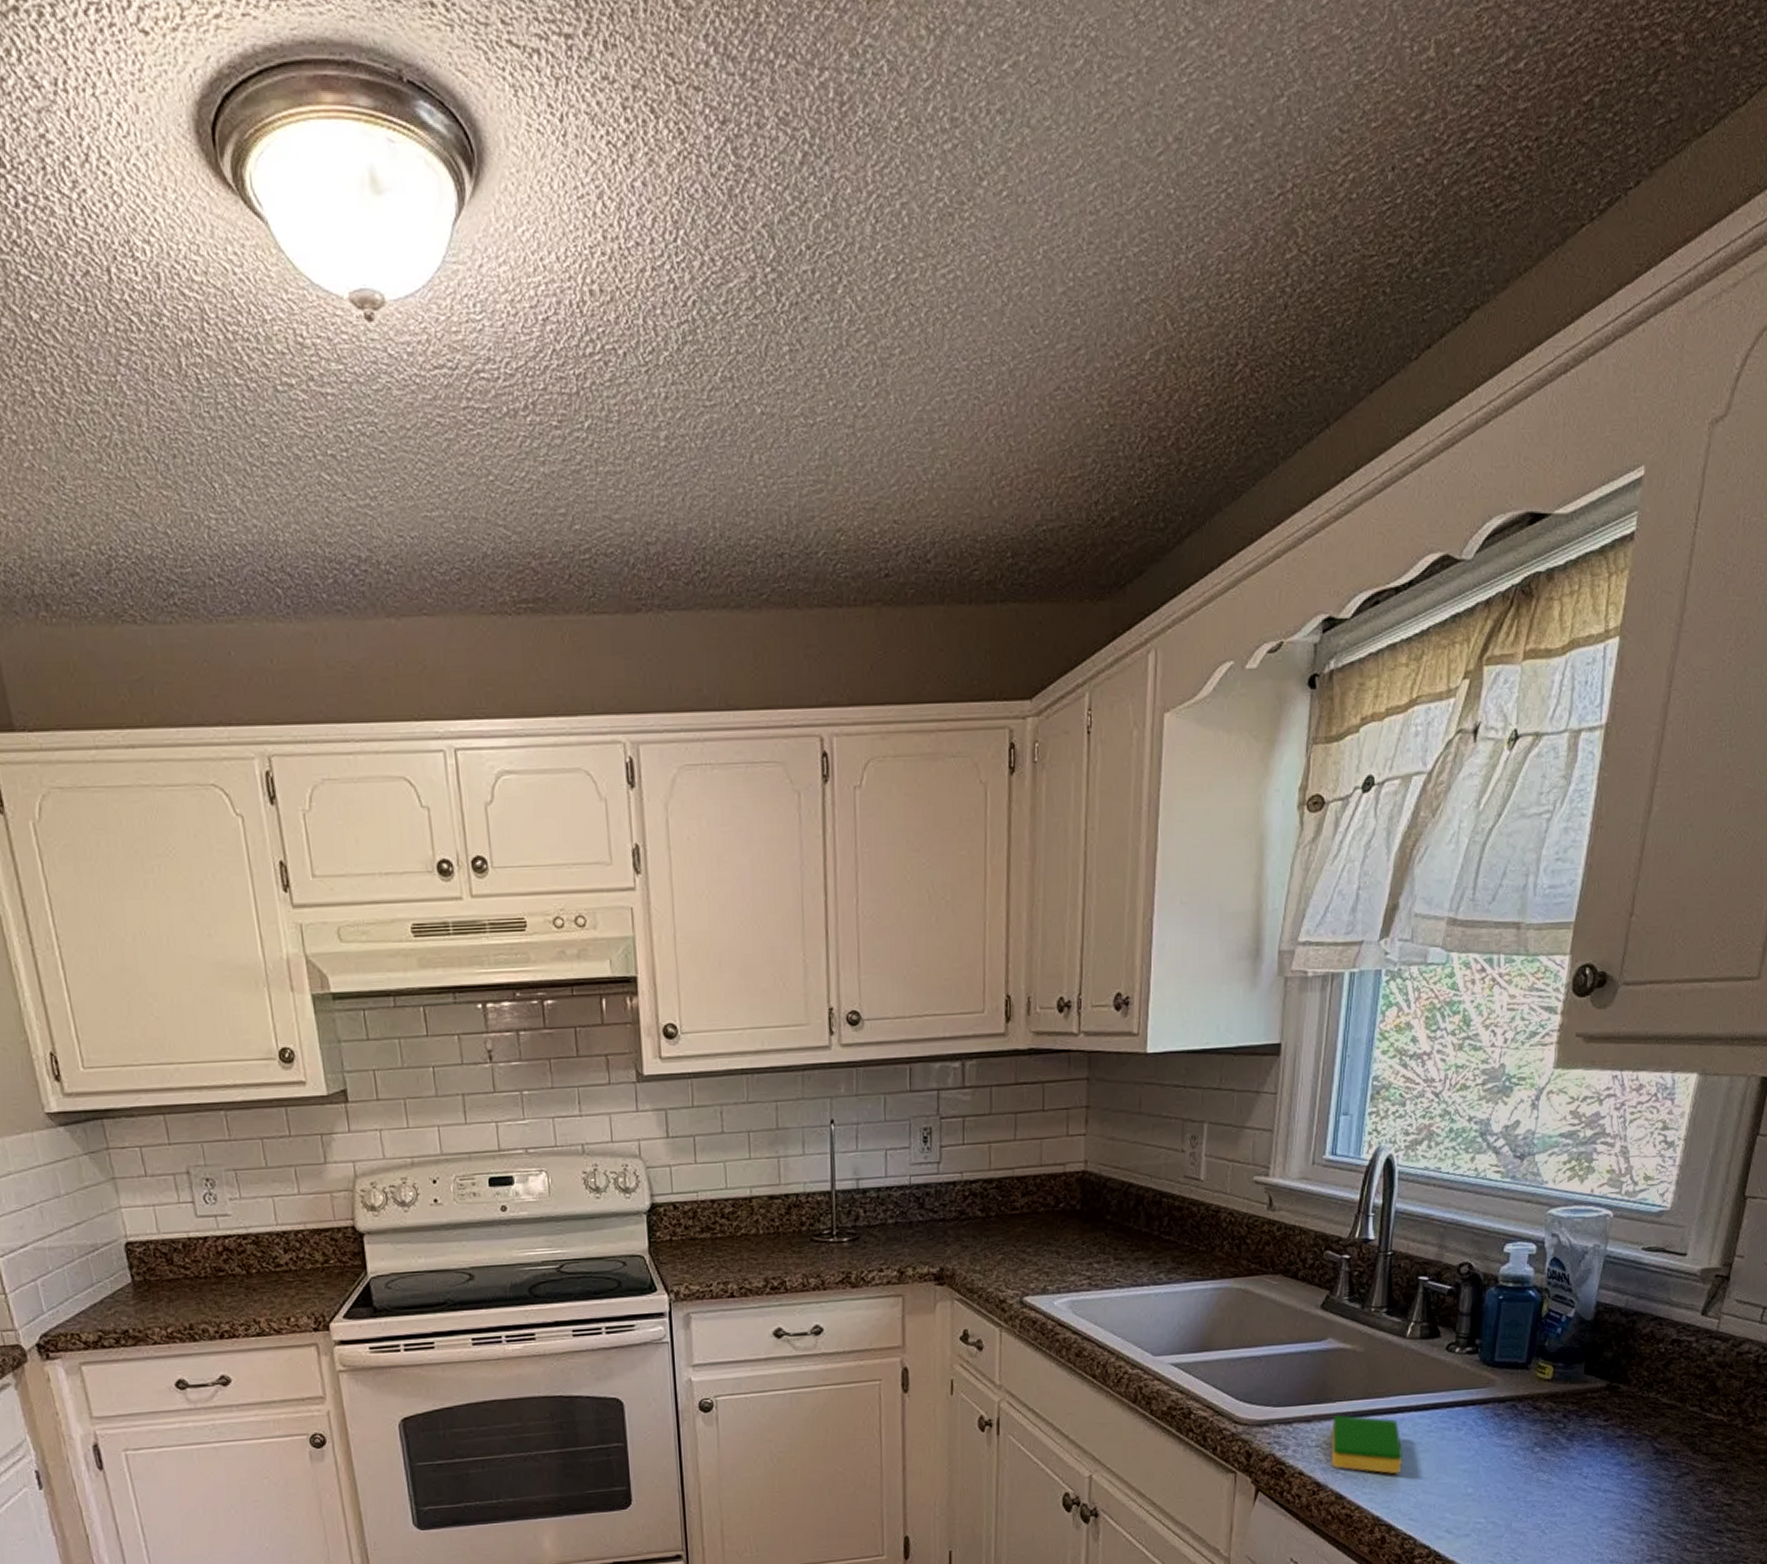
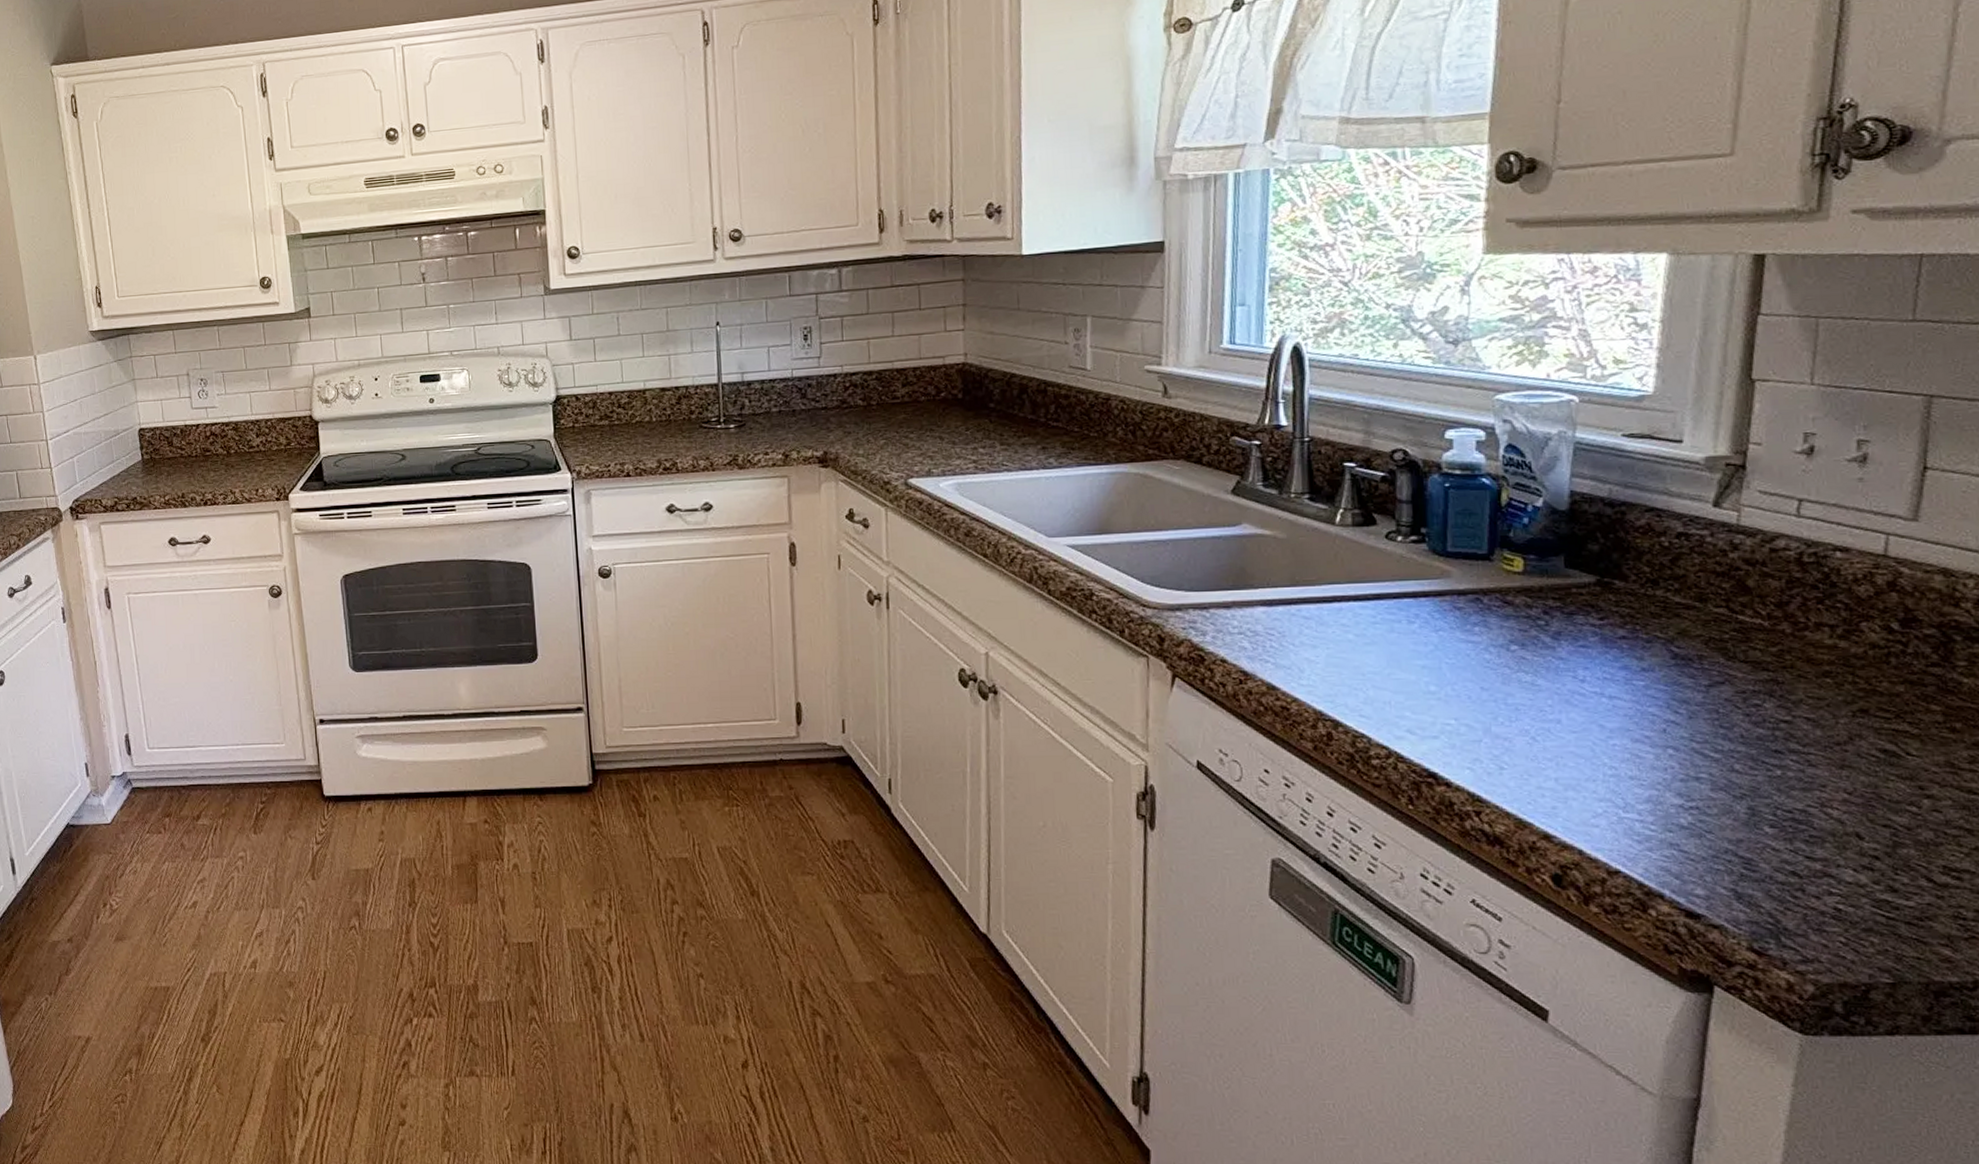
dish sponge: present [1330,1415,1403,1474] -> none [1255,602,1345,667]

